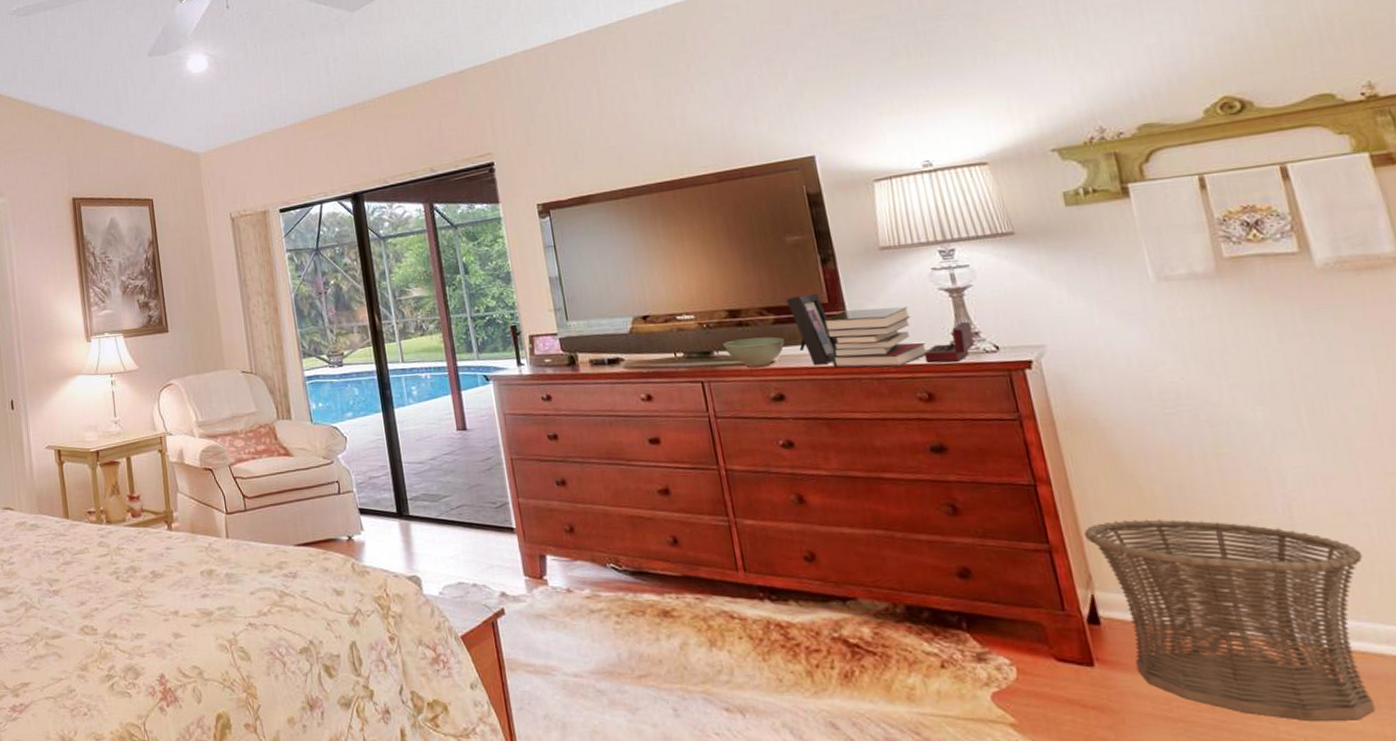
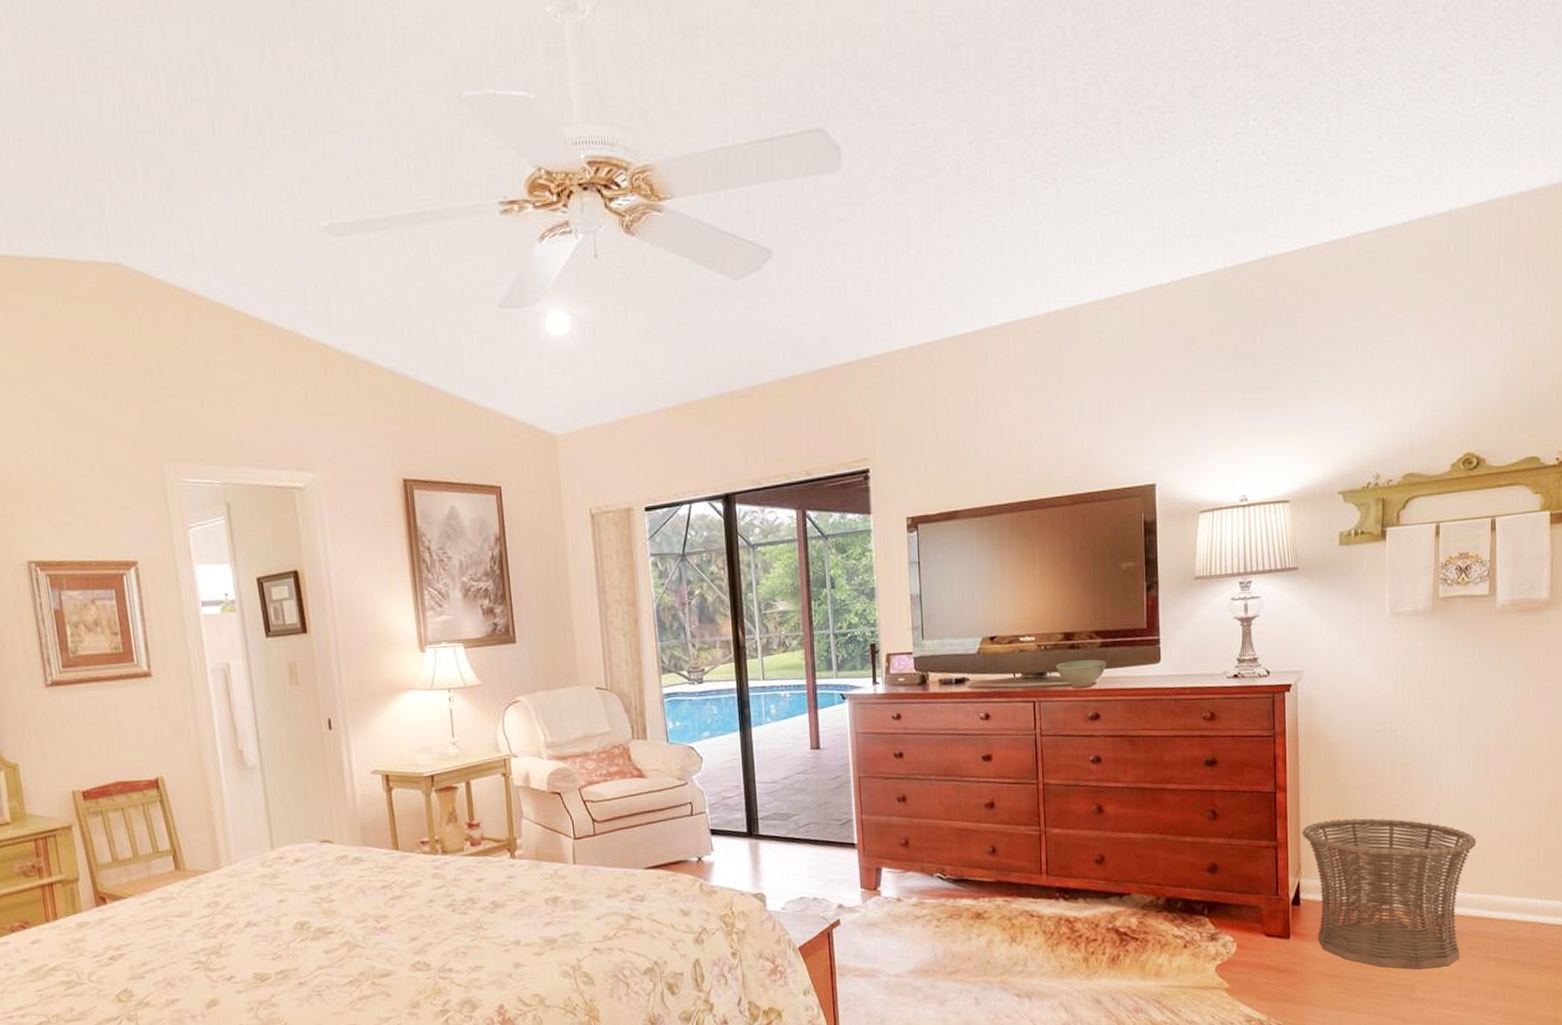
picture frame: present [786,293,837,366] -> none [1113,618,1148,687]
books: present [822,307,927,369] -> none [1139,634,1216,690]
wooden box: present [924,321,975,364] -> none [1213,648,1252,686]

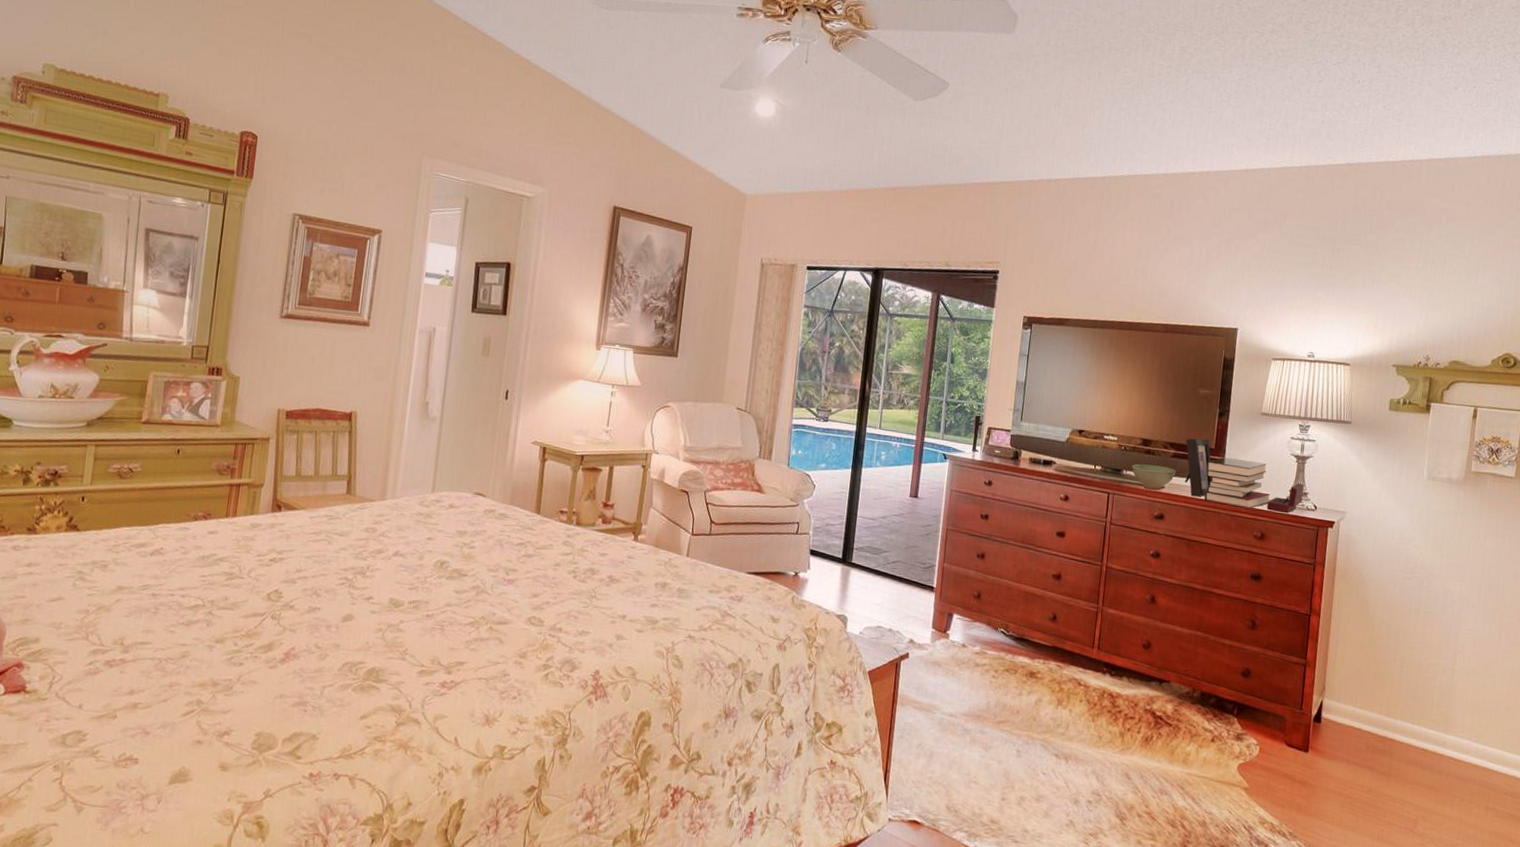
picture frame: none [1113,618,1148,687] -> present [1184,438,1212,497]
books: none [1139,634,1216,690] -> present [1204,457,1270,510]
wooden box: none [1213,648,1252,686] -> present [1266,483,1304,514]
basket: present [1302,818,1477,970] -> none [1329,649,1486,808]

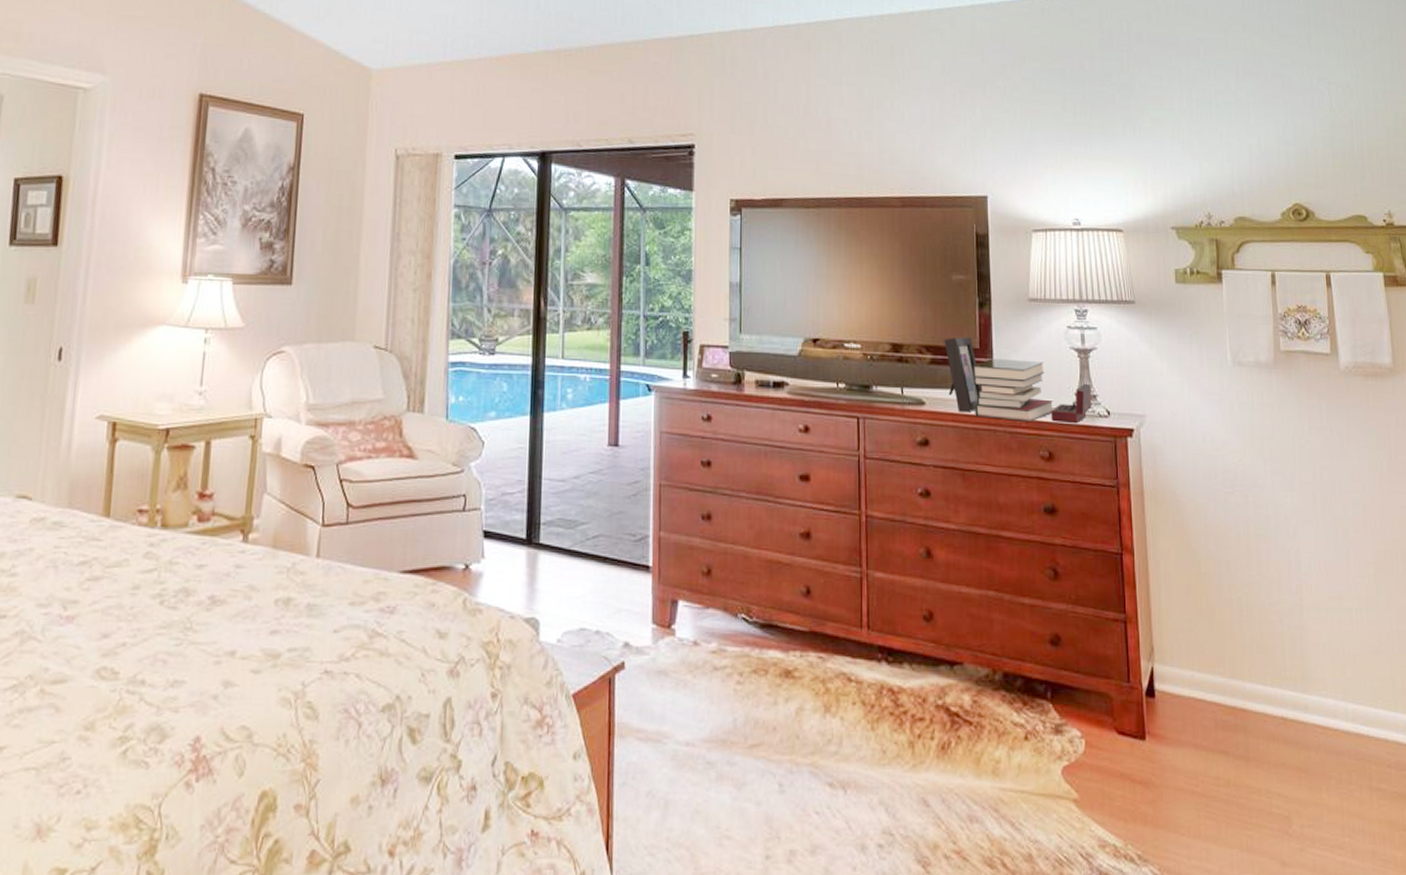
bowl: present [1131,464,1177,491] -> none [881,376,938,409]

